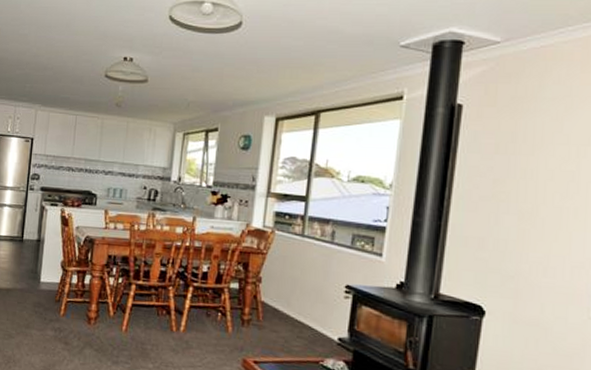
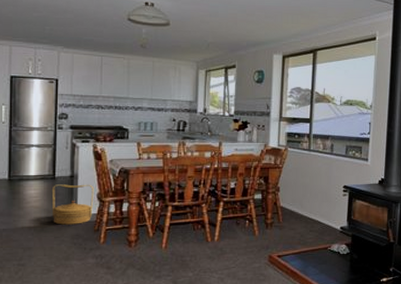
woven basket: none [17,247,59,292] -> present [51,184,94,225]

